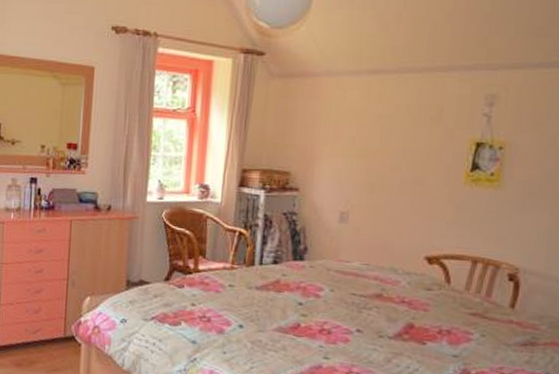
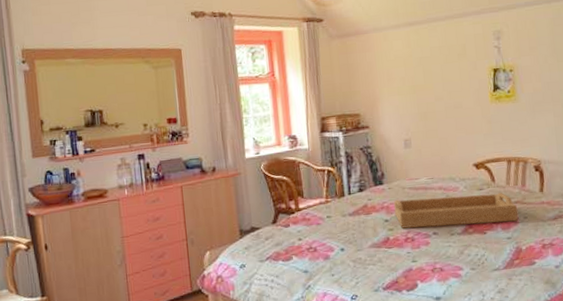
serving tray: none [312,282,475,338] -> present [393,193,518,229]

